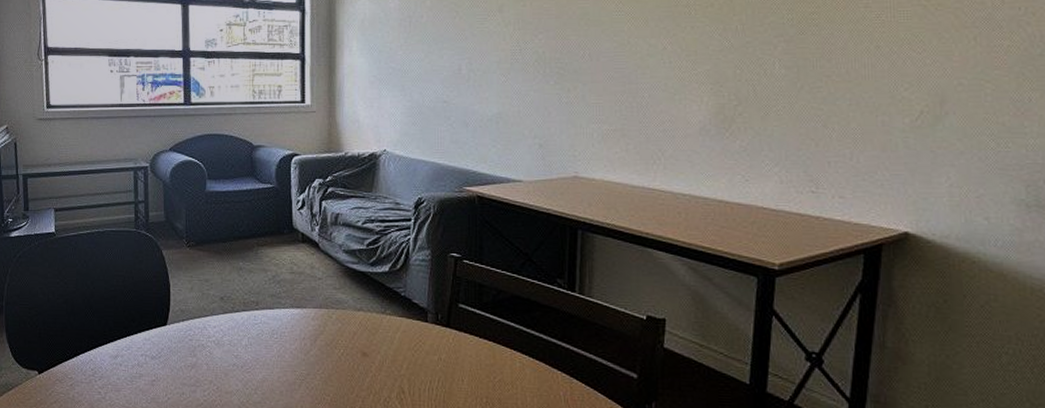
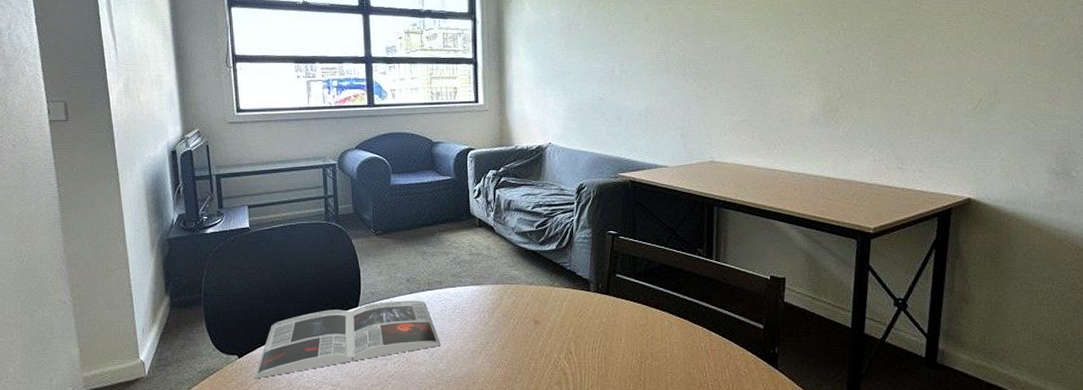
magazine: none [55,320,255,398] -> present [255,300,440,379]

